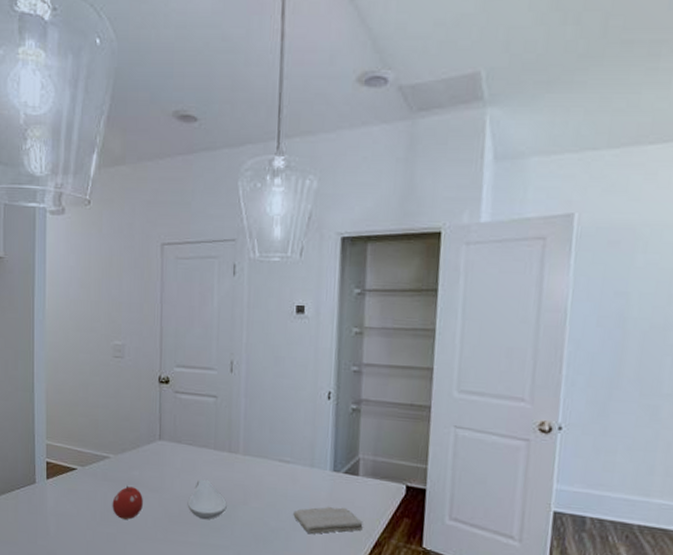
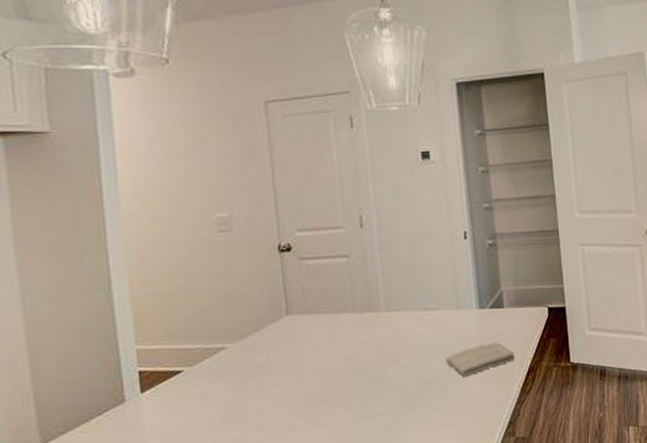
fruit: present [112,485,143,520] -> none [235,375,275,416]
spoon rest: present [187,479,227,520] -> none [328,346,375,391]

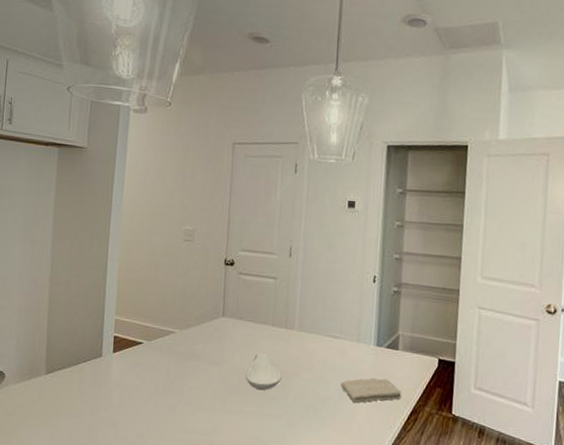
spoon rest: none [328,346,375,391] -> present [245,353,282,391]

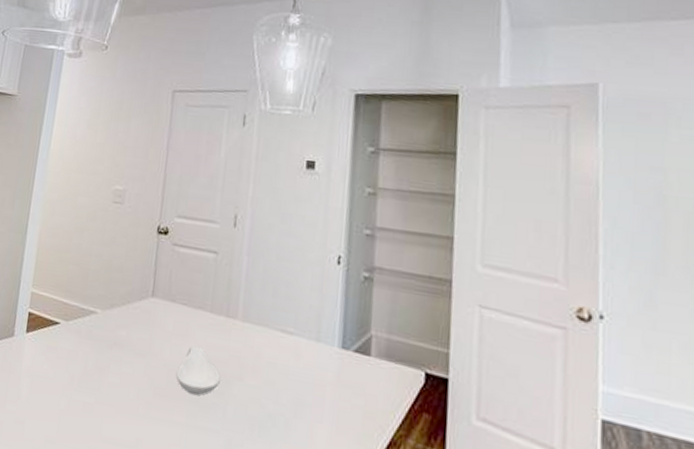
washcloth: present [341,377,402,403] -> none [294,390,375,426]

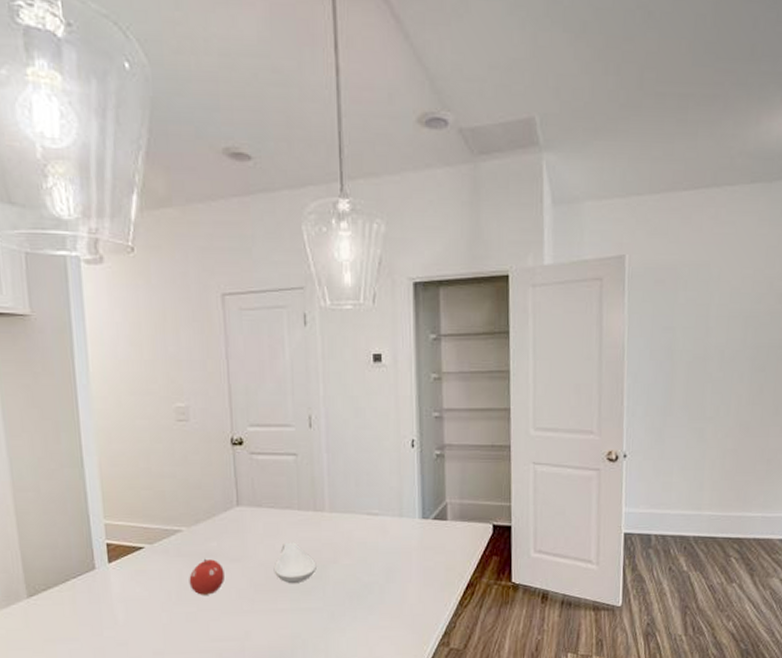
fruit: none [92,346,128,388] -> present [189,558,224,595]

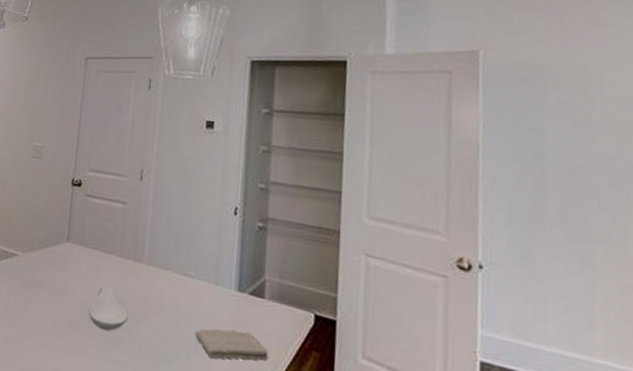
fruit: present [189,558,224,595] -> none [14,285,46,322]
washcloth: none [386,553,455,583] -> present [195,328,269,362]

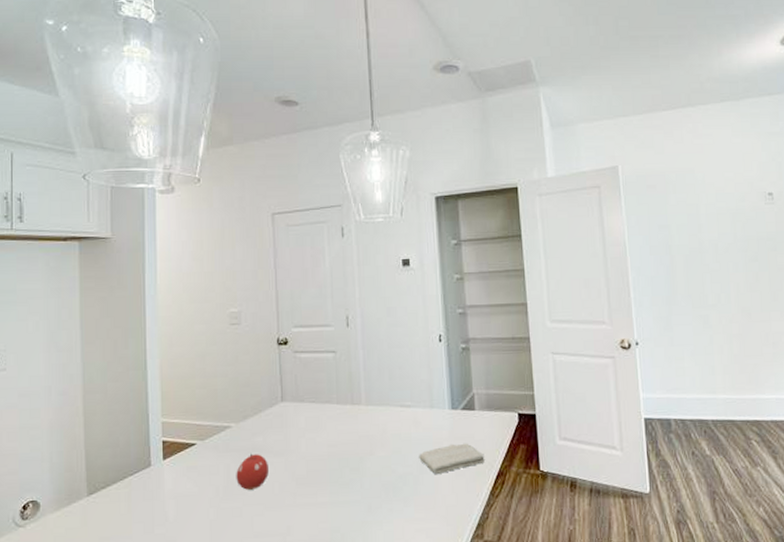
fruit: none [14,285,46,322] -> present [236,453,269,490]
spoon rest: present [88,286,128,331] -> none [314,435,354,477]

